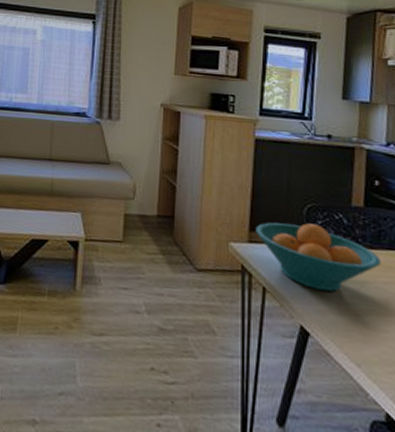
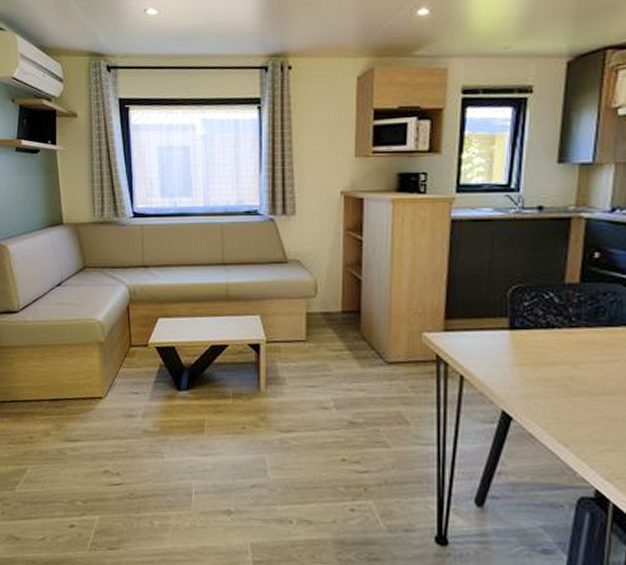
fruit bowl: present [256,222,382,292] -> none [452,306,598,374]

